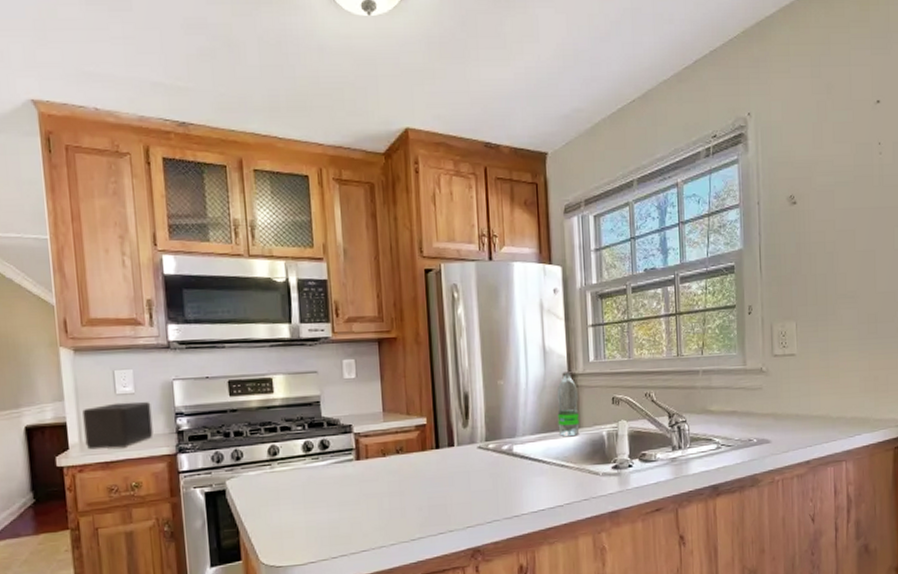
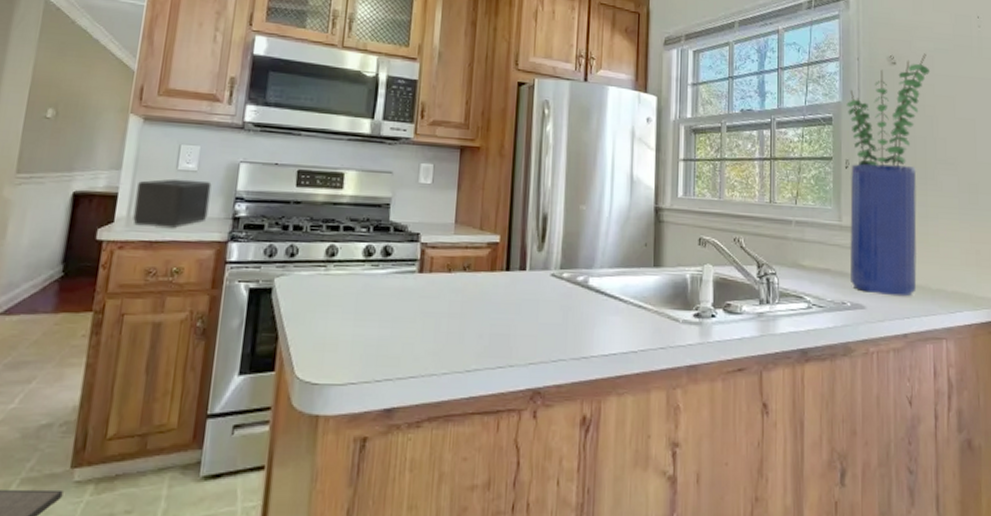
bottle: present [556,371,580,437] -> none [639,204,663,276]
vase: none [748,189,831,429] -> present [846,53,931,297]

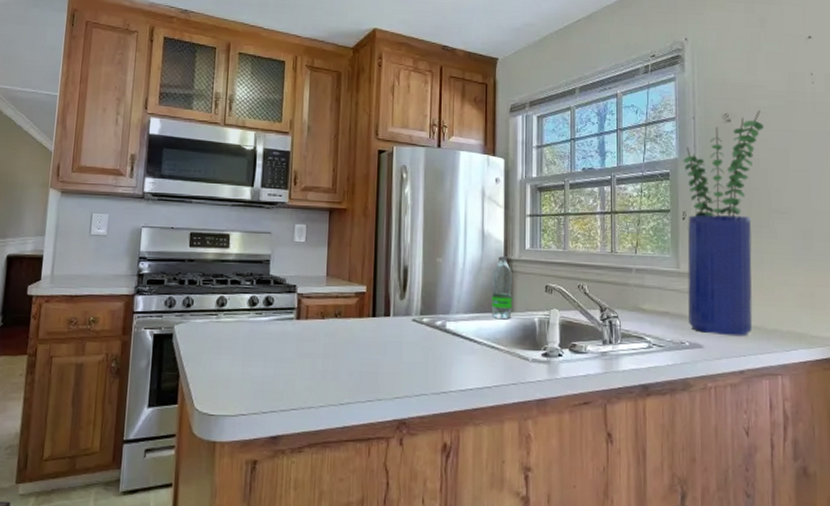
toaster: present [133,178,212,228] -> none [56,242,119,284]
bottle: none [639,204,663,276] -> present [491,256,512,320]

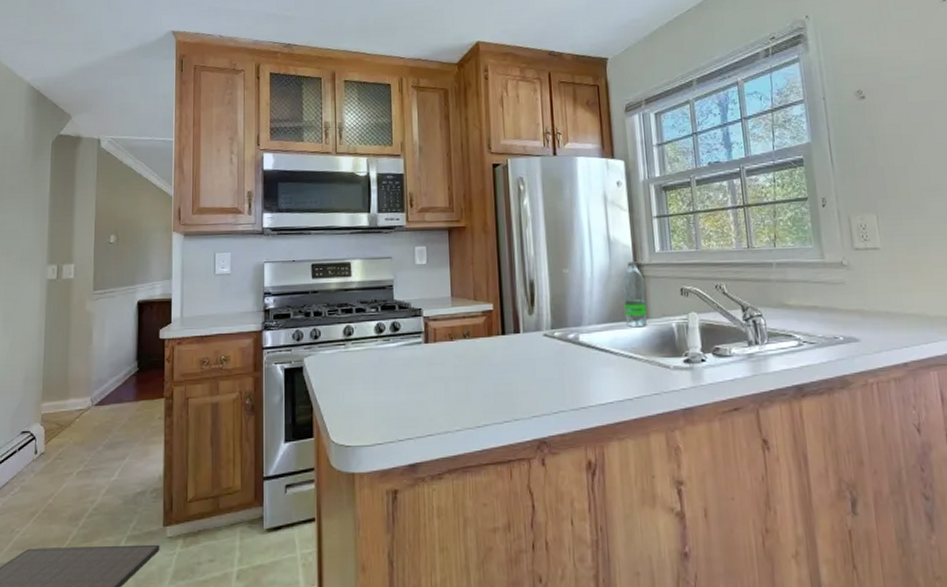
vase: present [683,110,765,337] -> none [816,83,912,327]

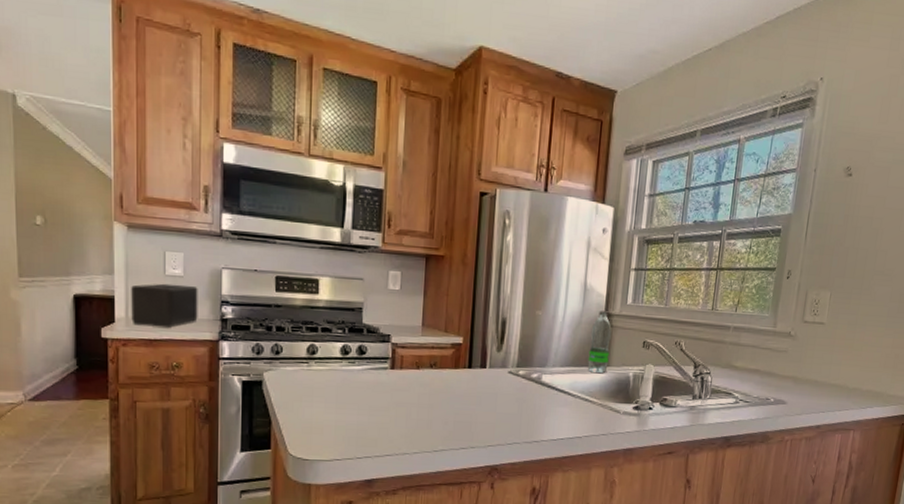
toaster: none [186,281,244,324] -> present [131,283,198,328]

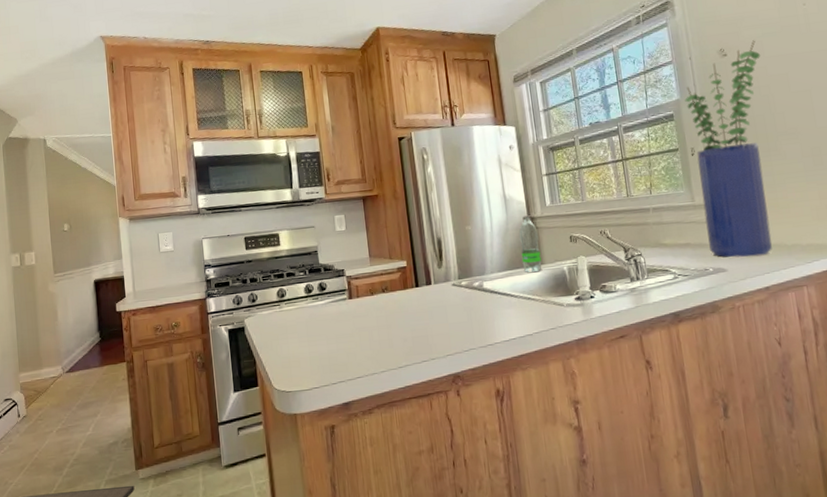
toaster: present [131,283,198,328] -> none [135,257,188,297]
vase: none [777,165,885,395] -> present [685,40,772,258]

